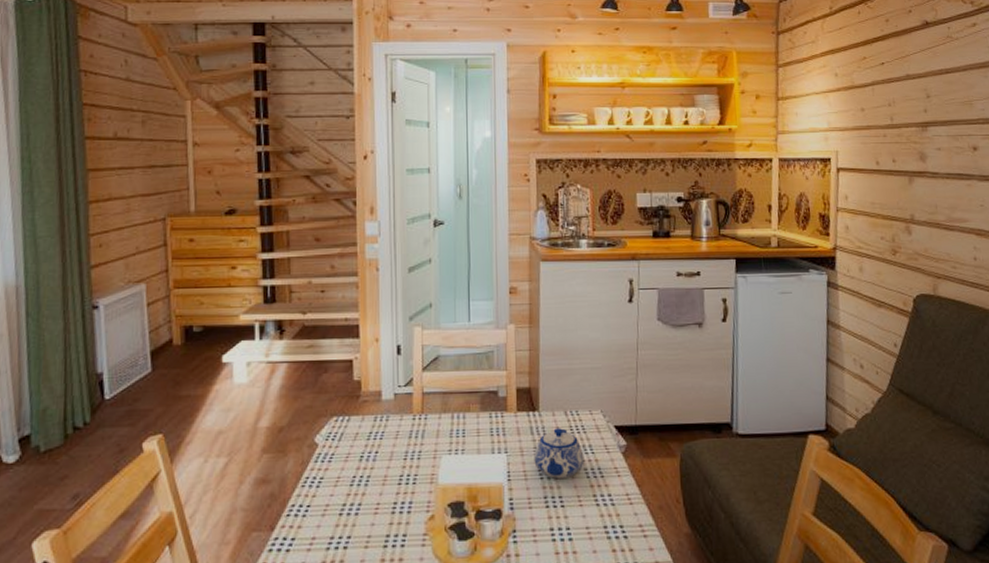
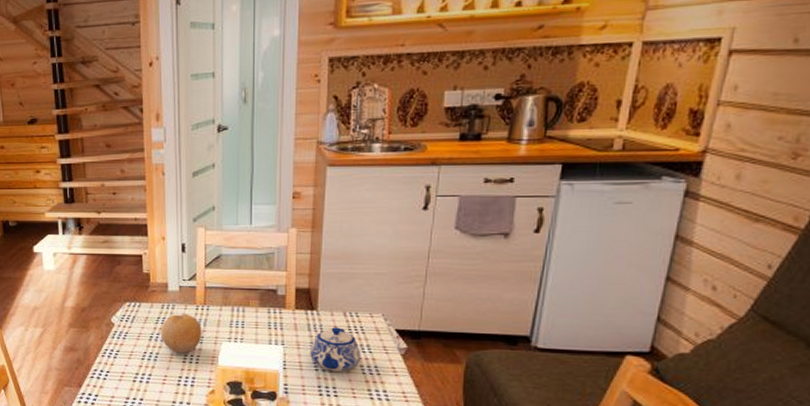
fruit: none [372,425,420,474] -> present [160,313,202,354]

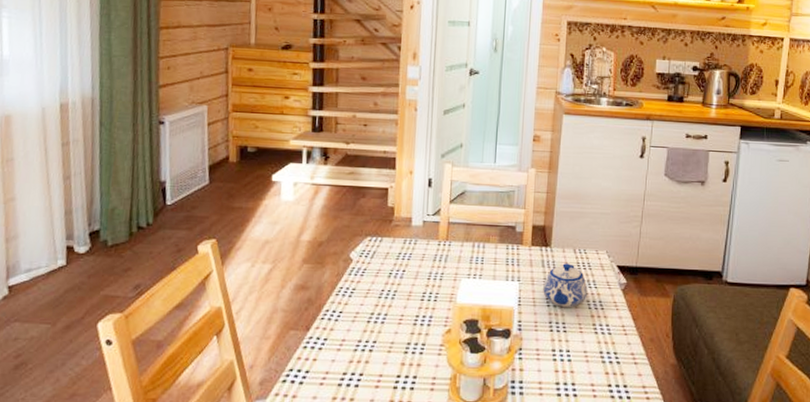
fruit: present [160,313,202,354] -> none [400,249,443,291]

